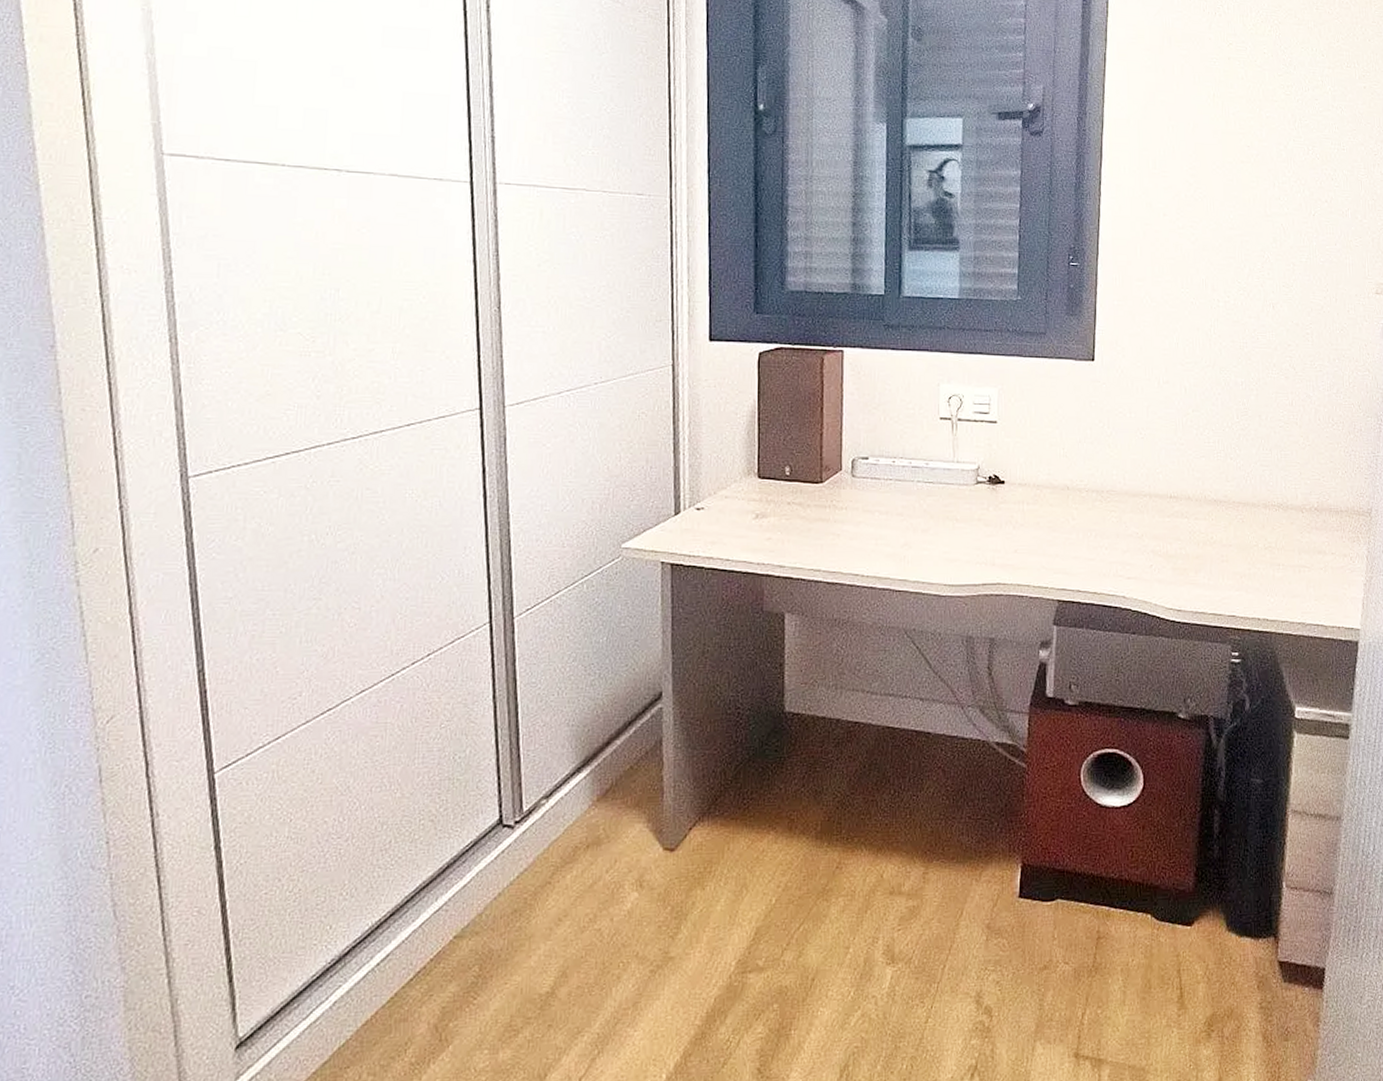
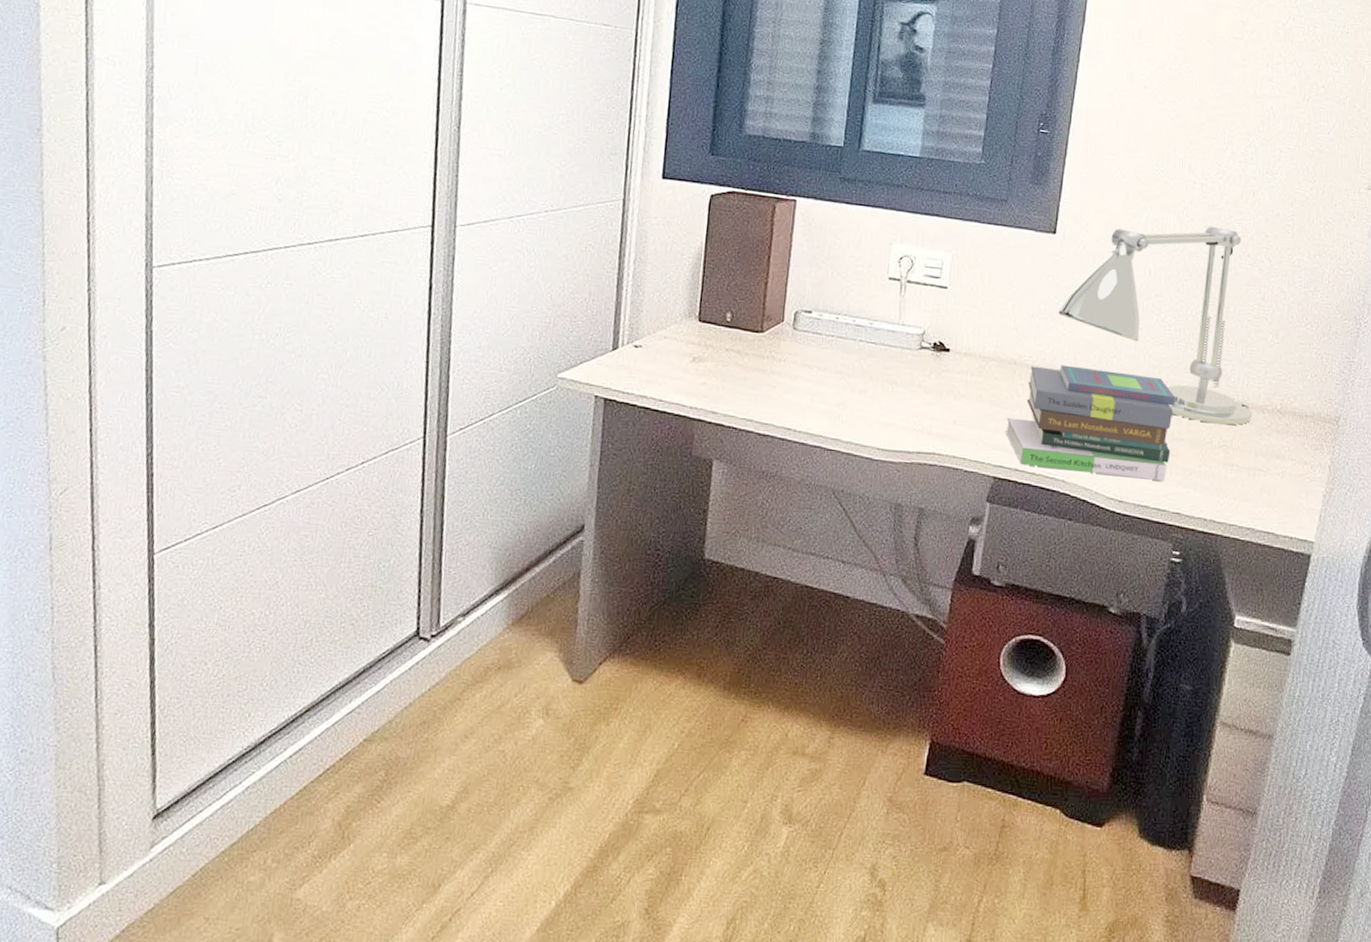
books: none [1065,485,1221,587] -> present [1005,364,1176,481]
desk lamp: none [1103,340,1292,527] -> present [1057,226,1252,425]

